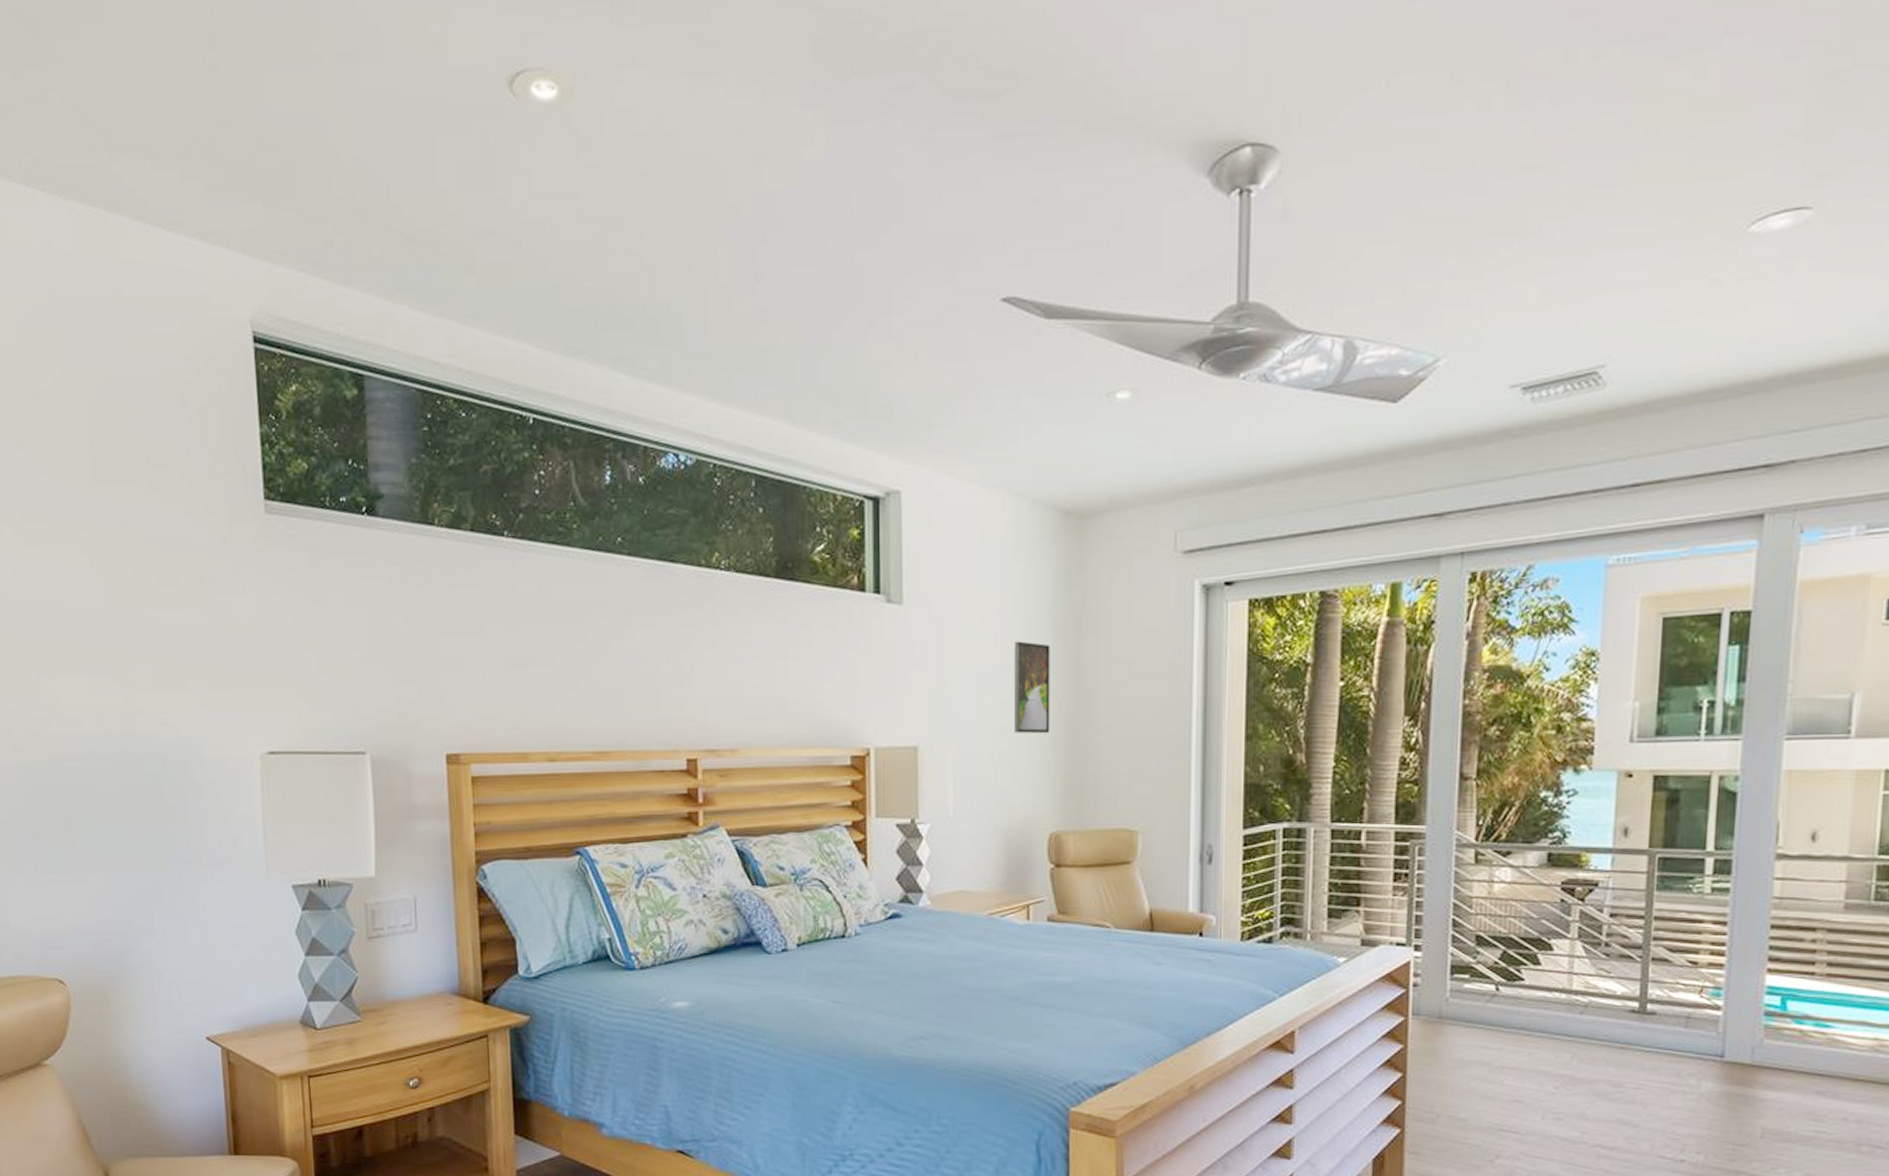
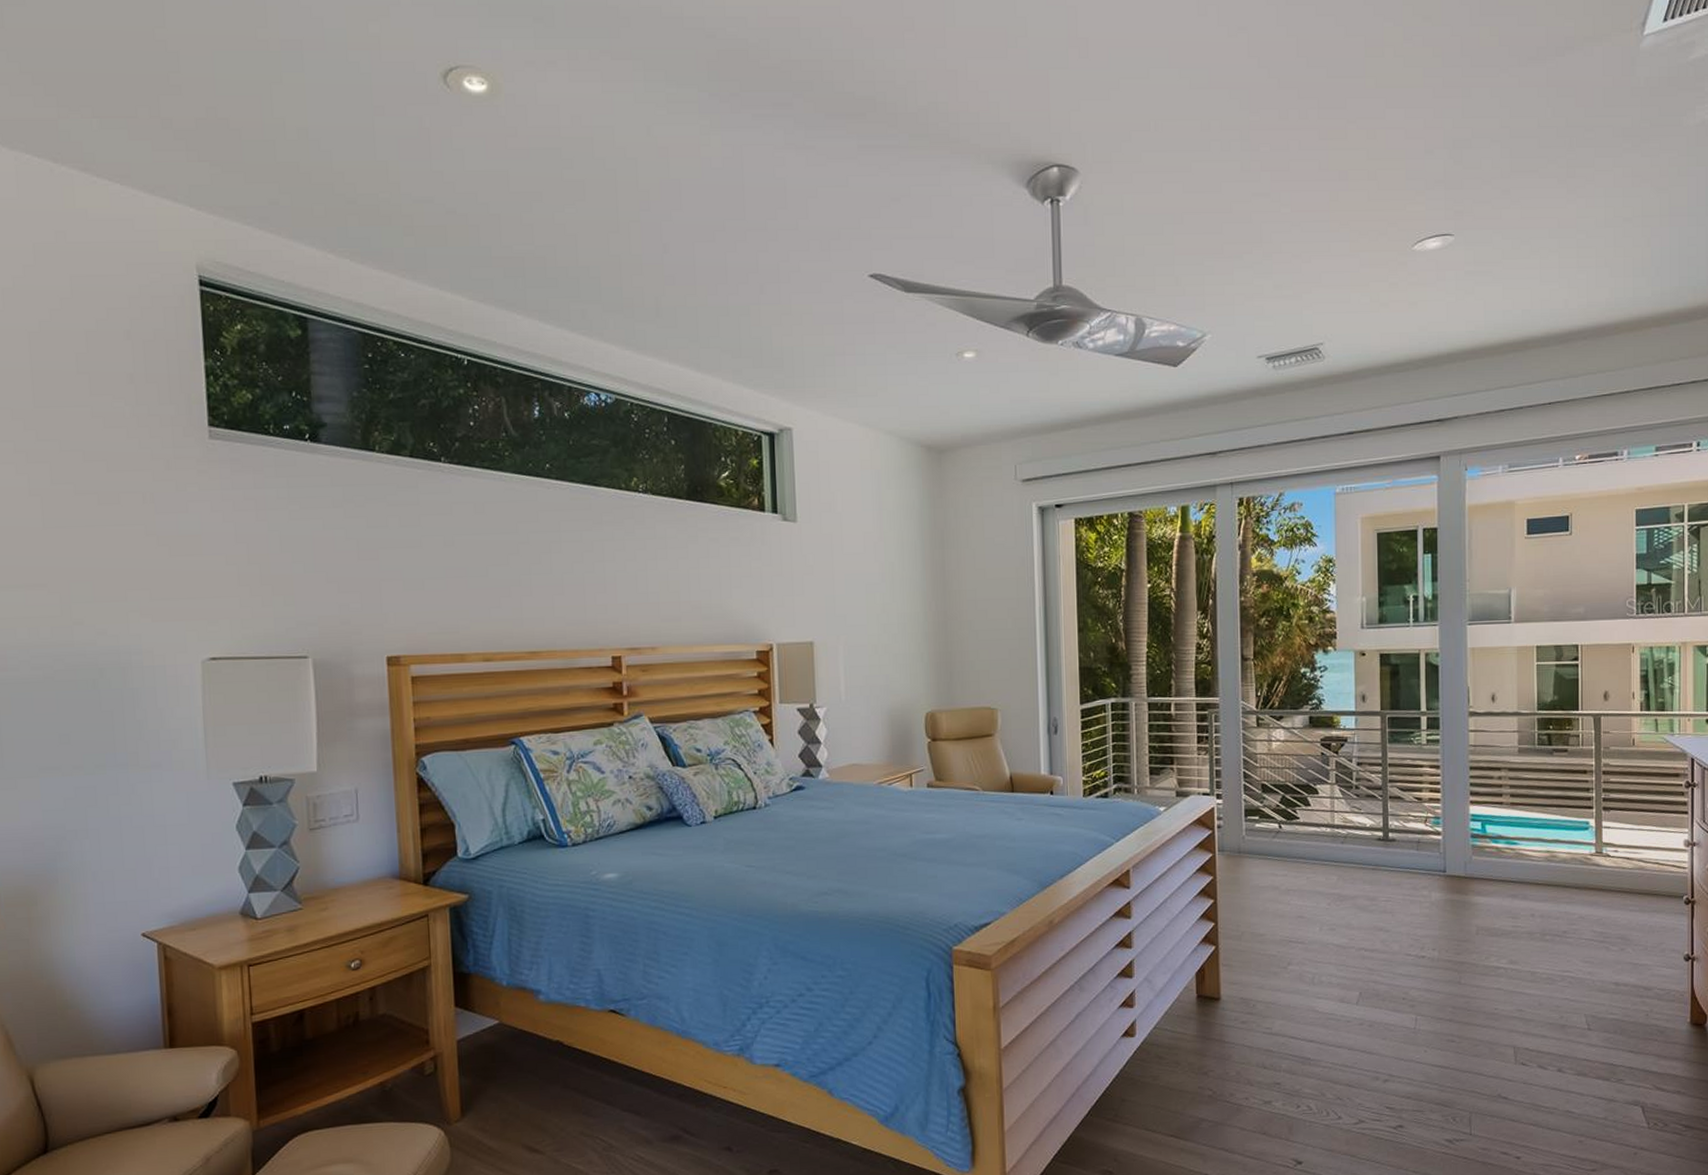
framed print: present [1014,641,1050,734] -> none [891,552,923,630]

